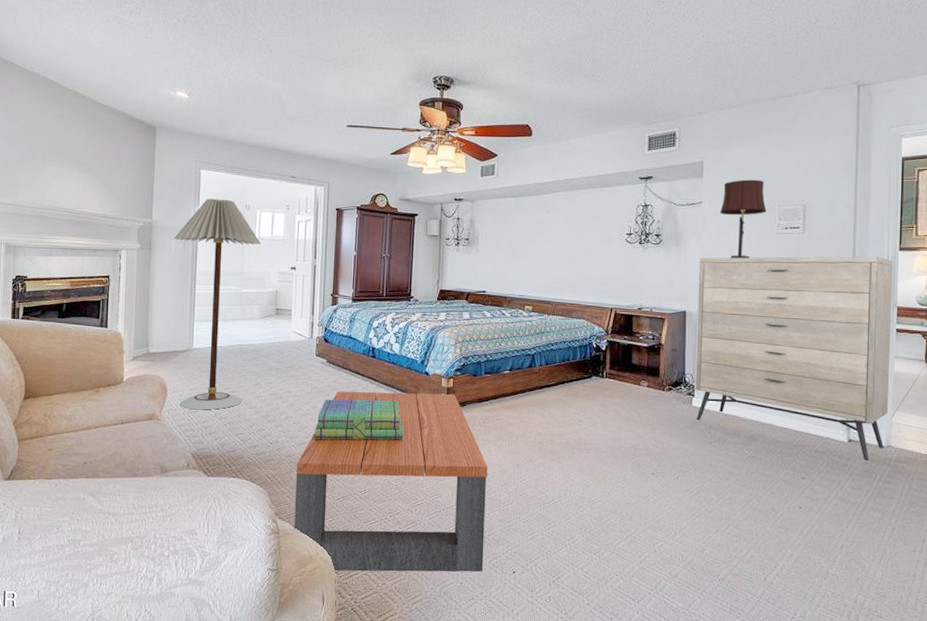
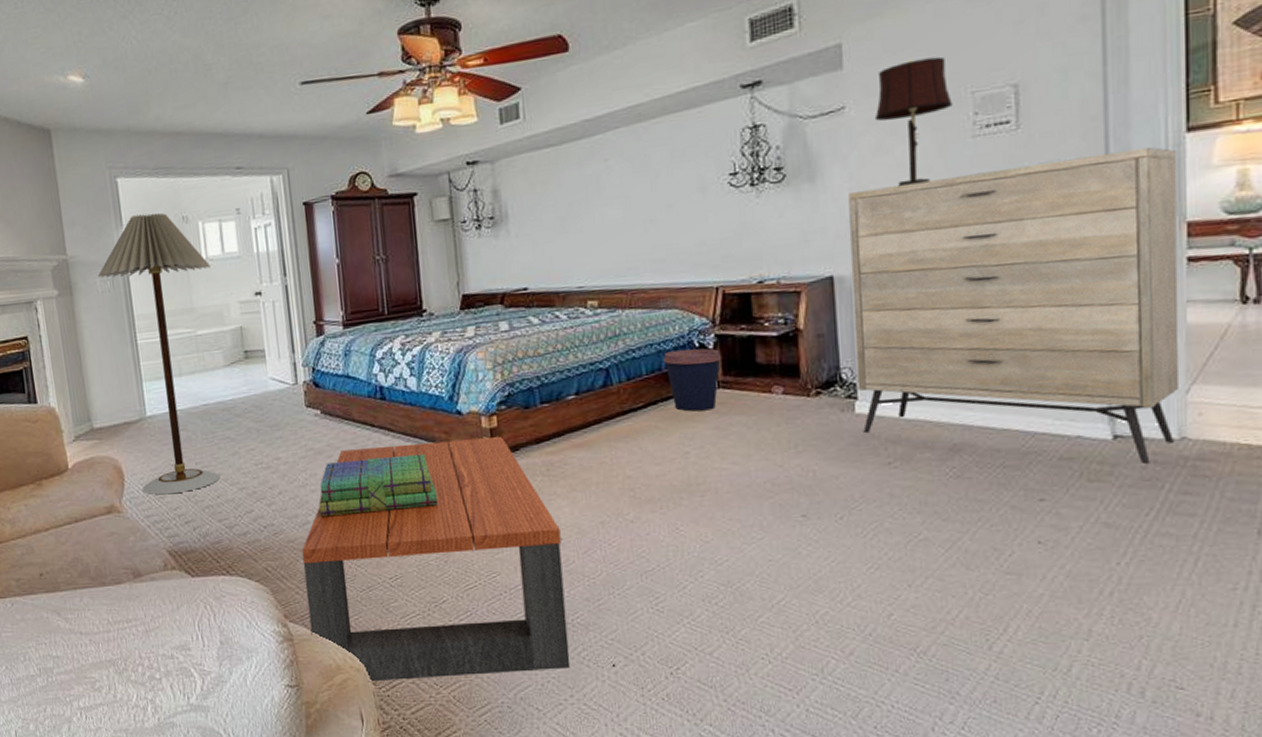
coffee cup: none [571,347,609,393] -> present [663,348,721,412]

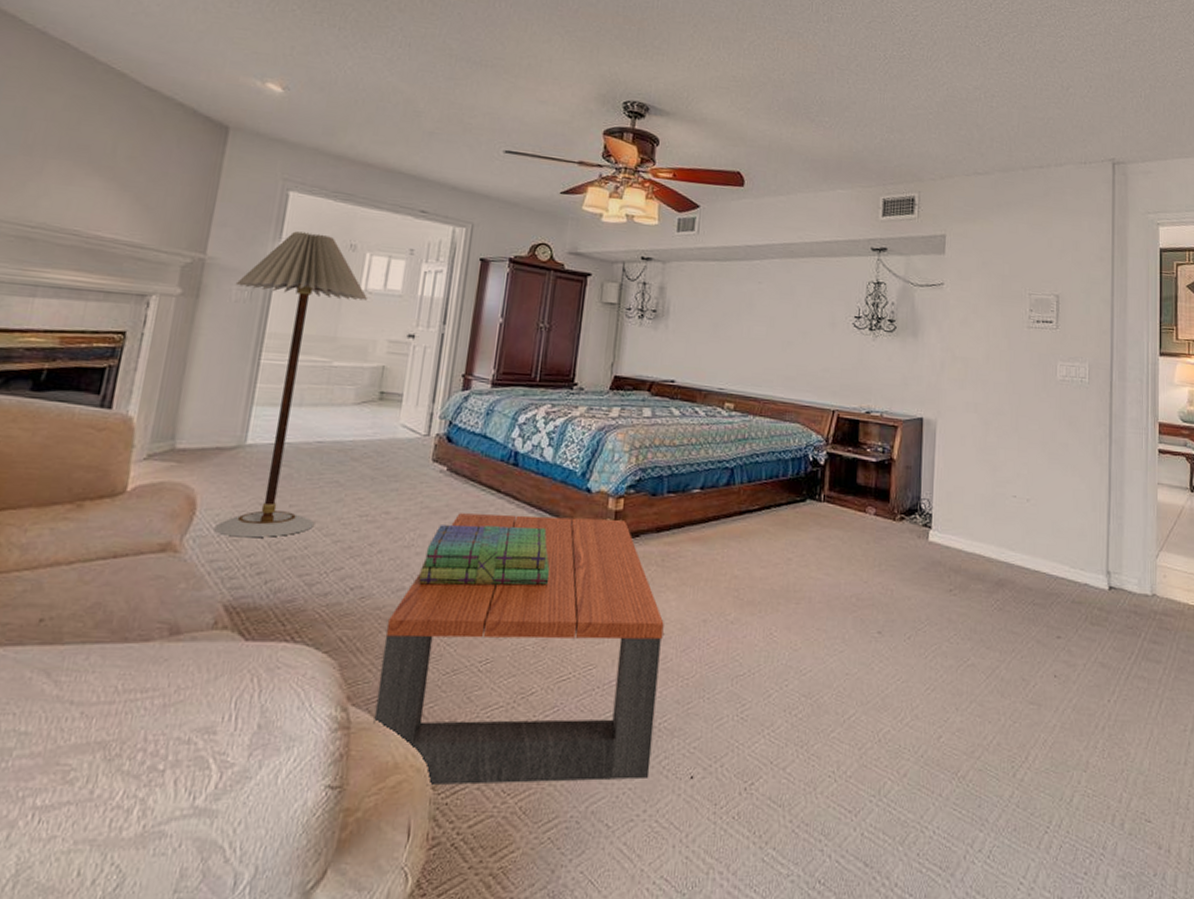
coffee cup: present [663,348,721,412] -> none [781,460,829,521]
dresser: present [849,147,1180,465] -> none [932,351,1153,615]
table lamp: present [874,56,953,188] -> none [963,259,1016,356]

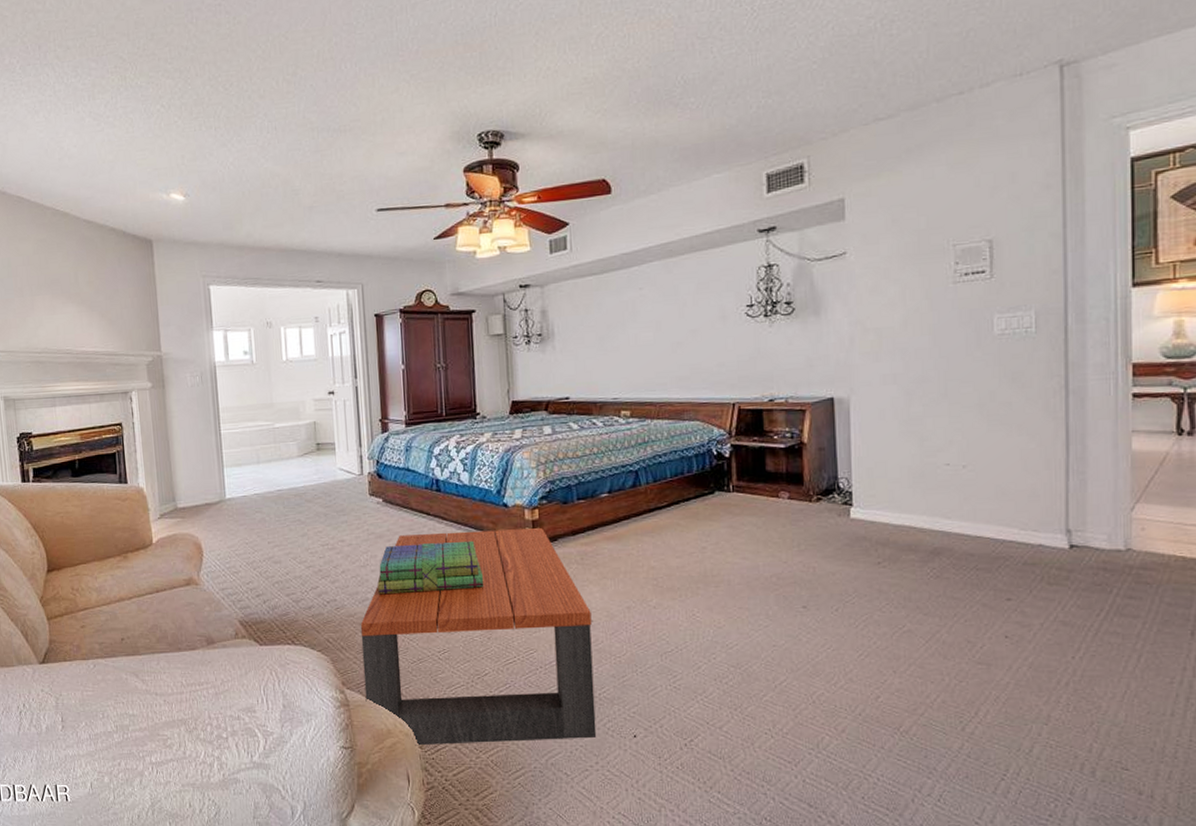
floor lamp: present [214,231,369,538] -> none [188,318,291,570]

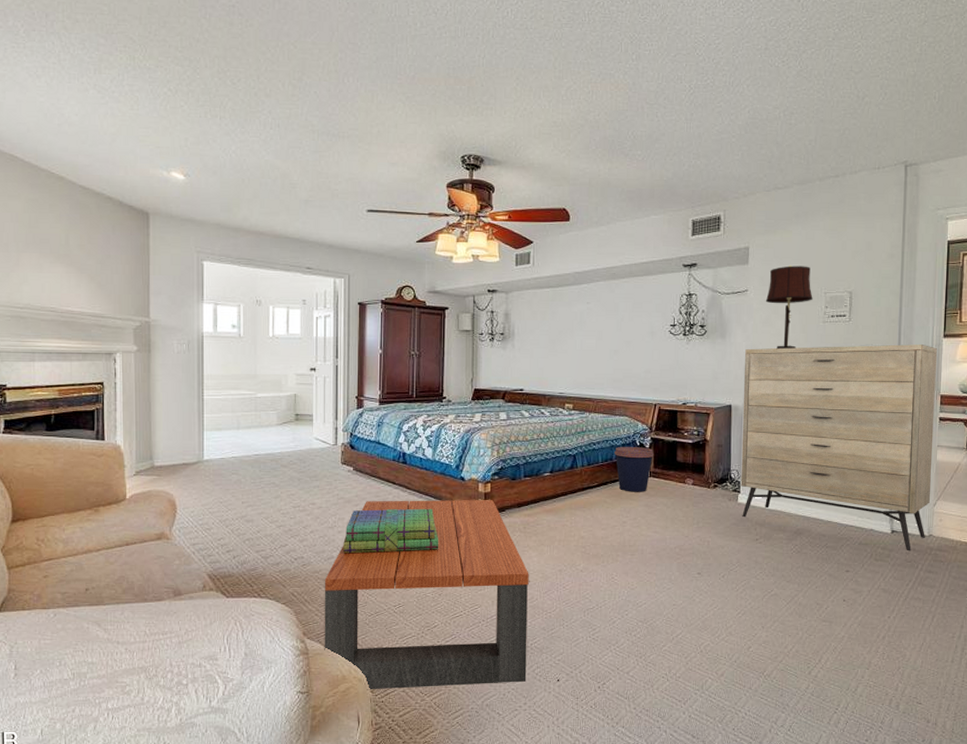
coffee cup: none [686,456,736,512] -> present [614,446,654,492]
dresser: none [848,299,1126,572] -> present [741,344,937,551]
table lamp: none [871,213,937,324] -> present [765,264,813,350]

